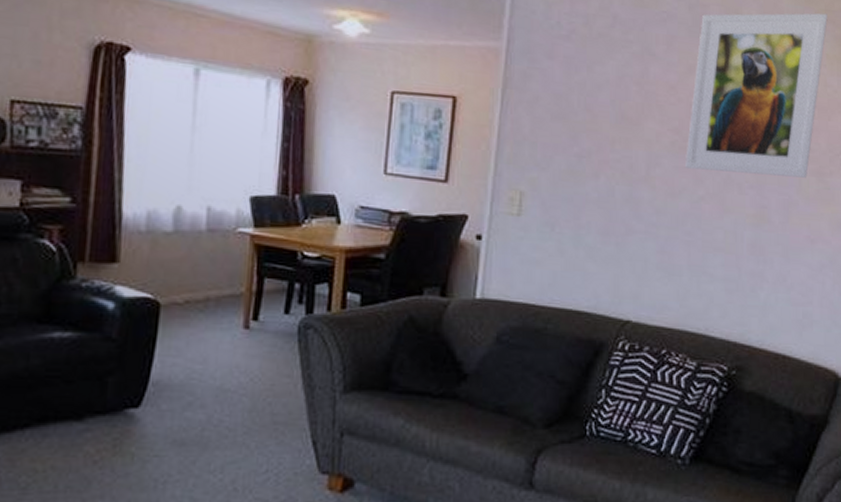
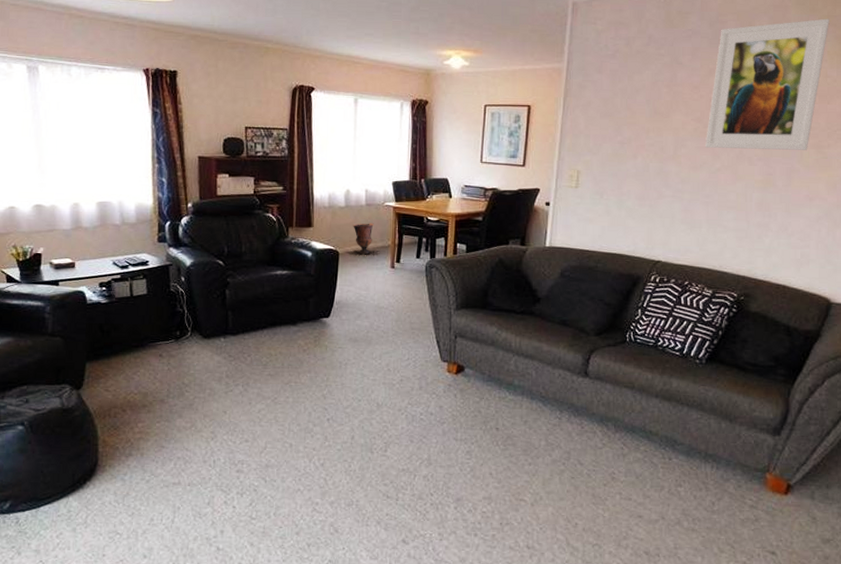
vase: none [185,258,219,306] -> present [353,223,374,254]

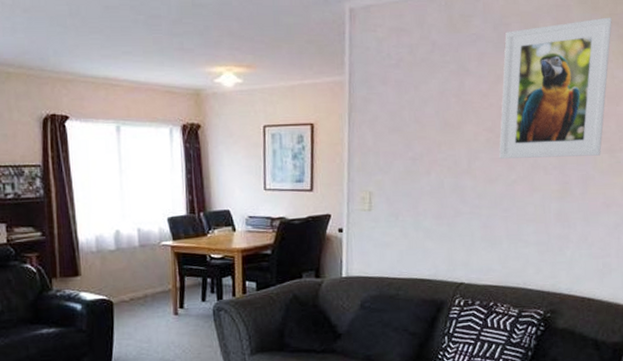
vase: present [353,223,374,254] -> none [127,266,151,302]

